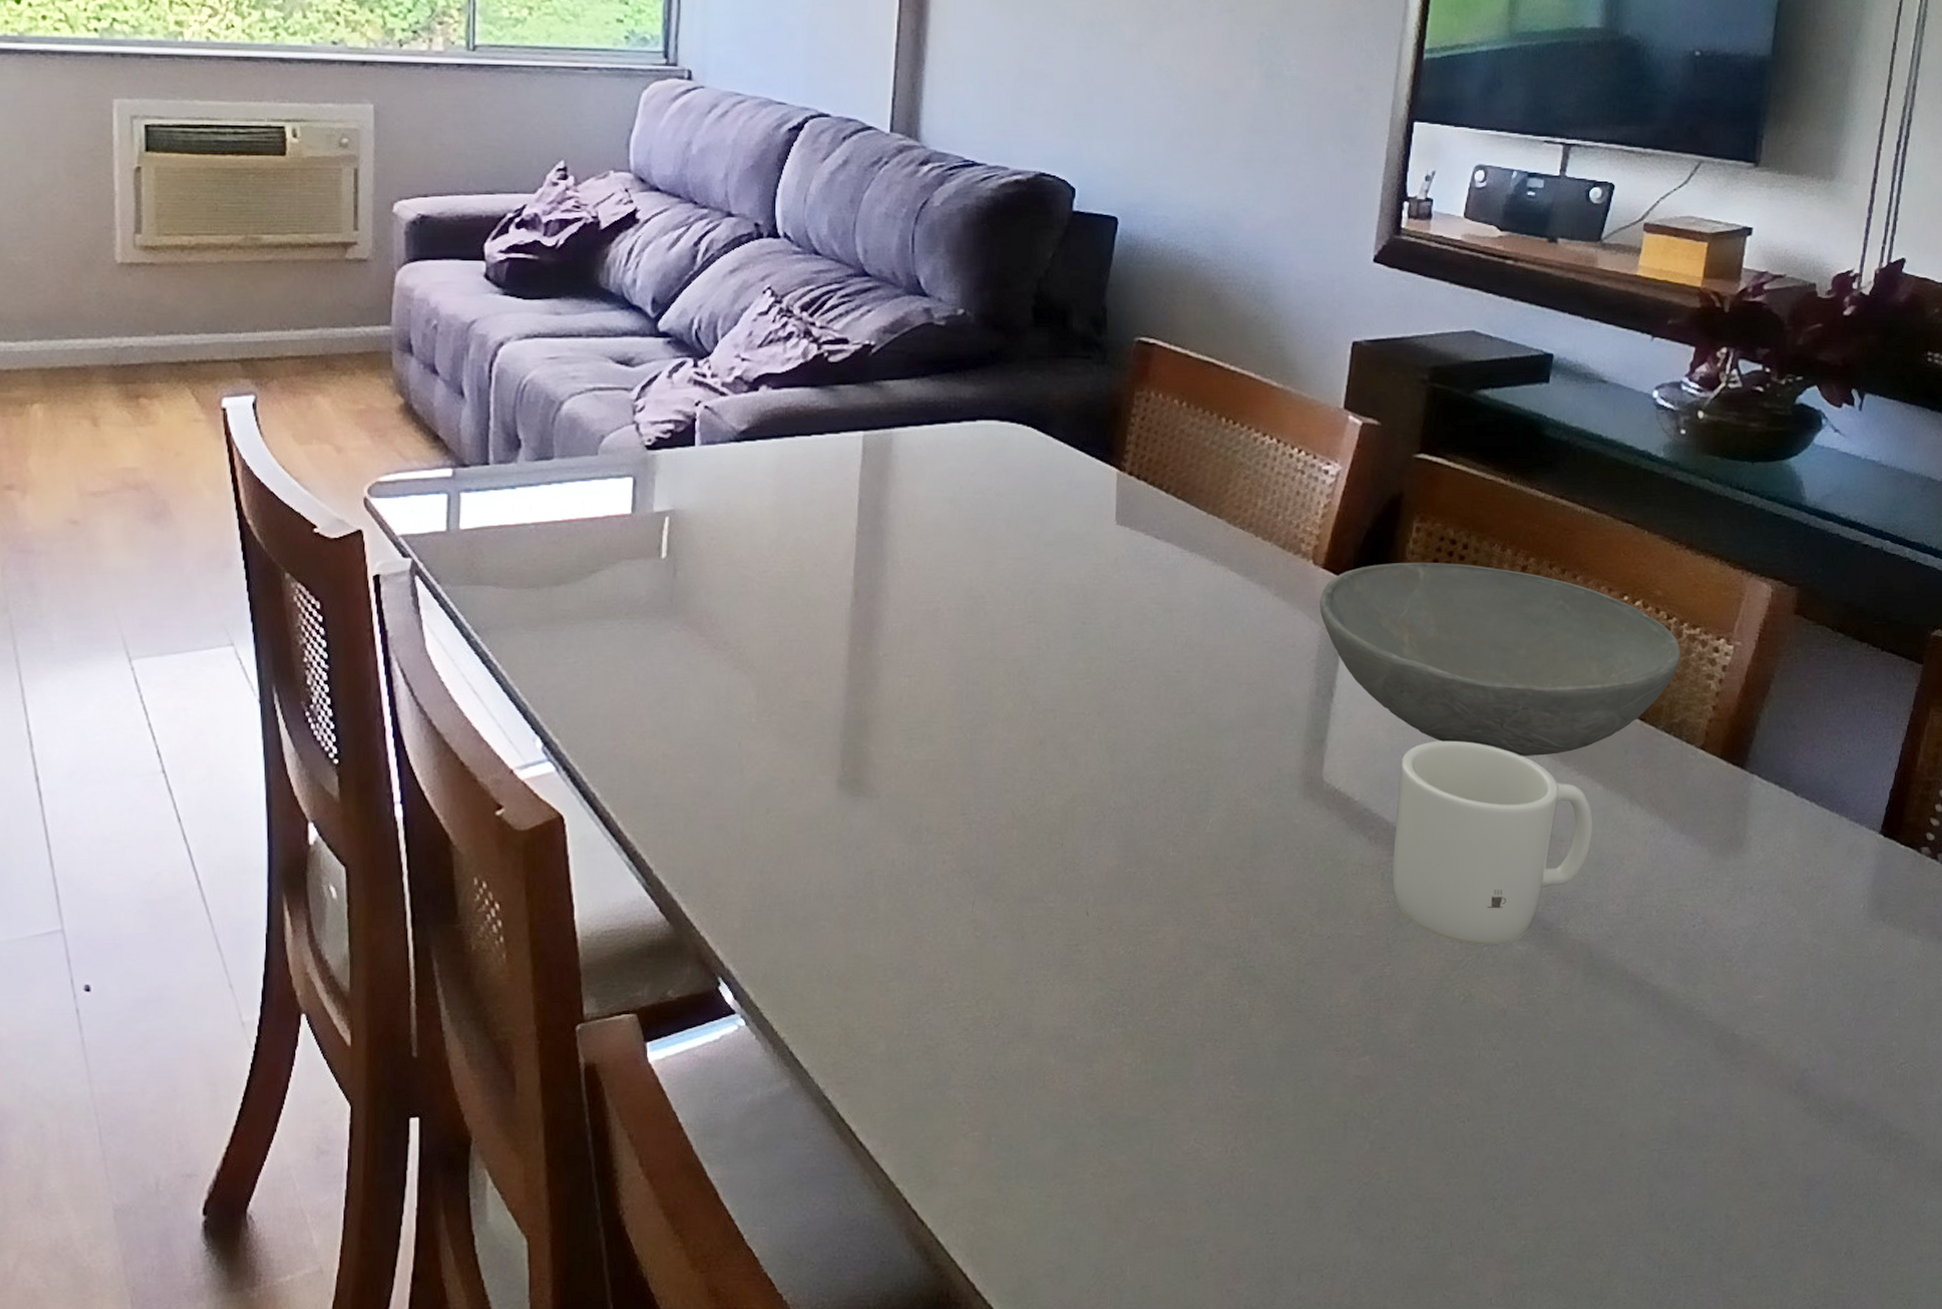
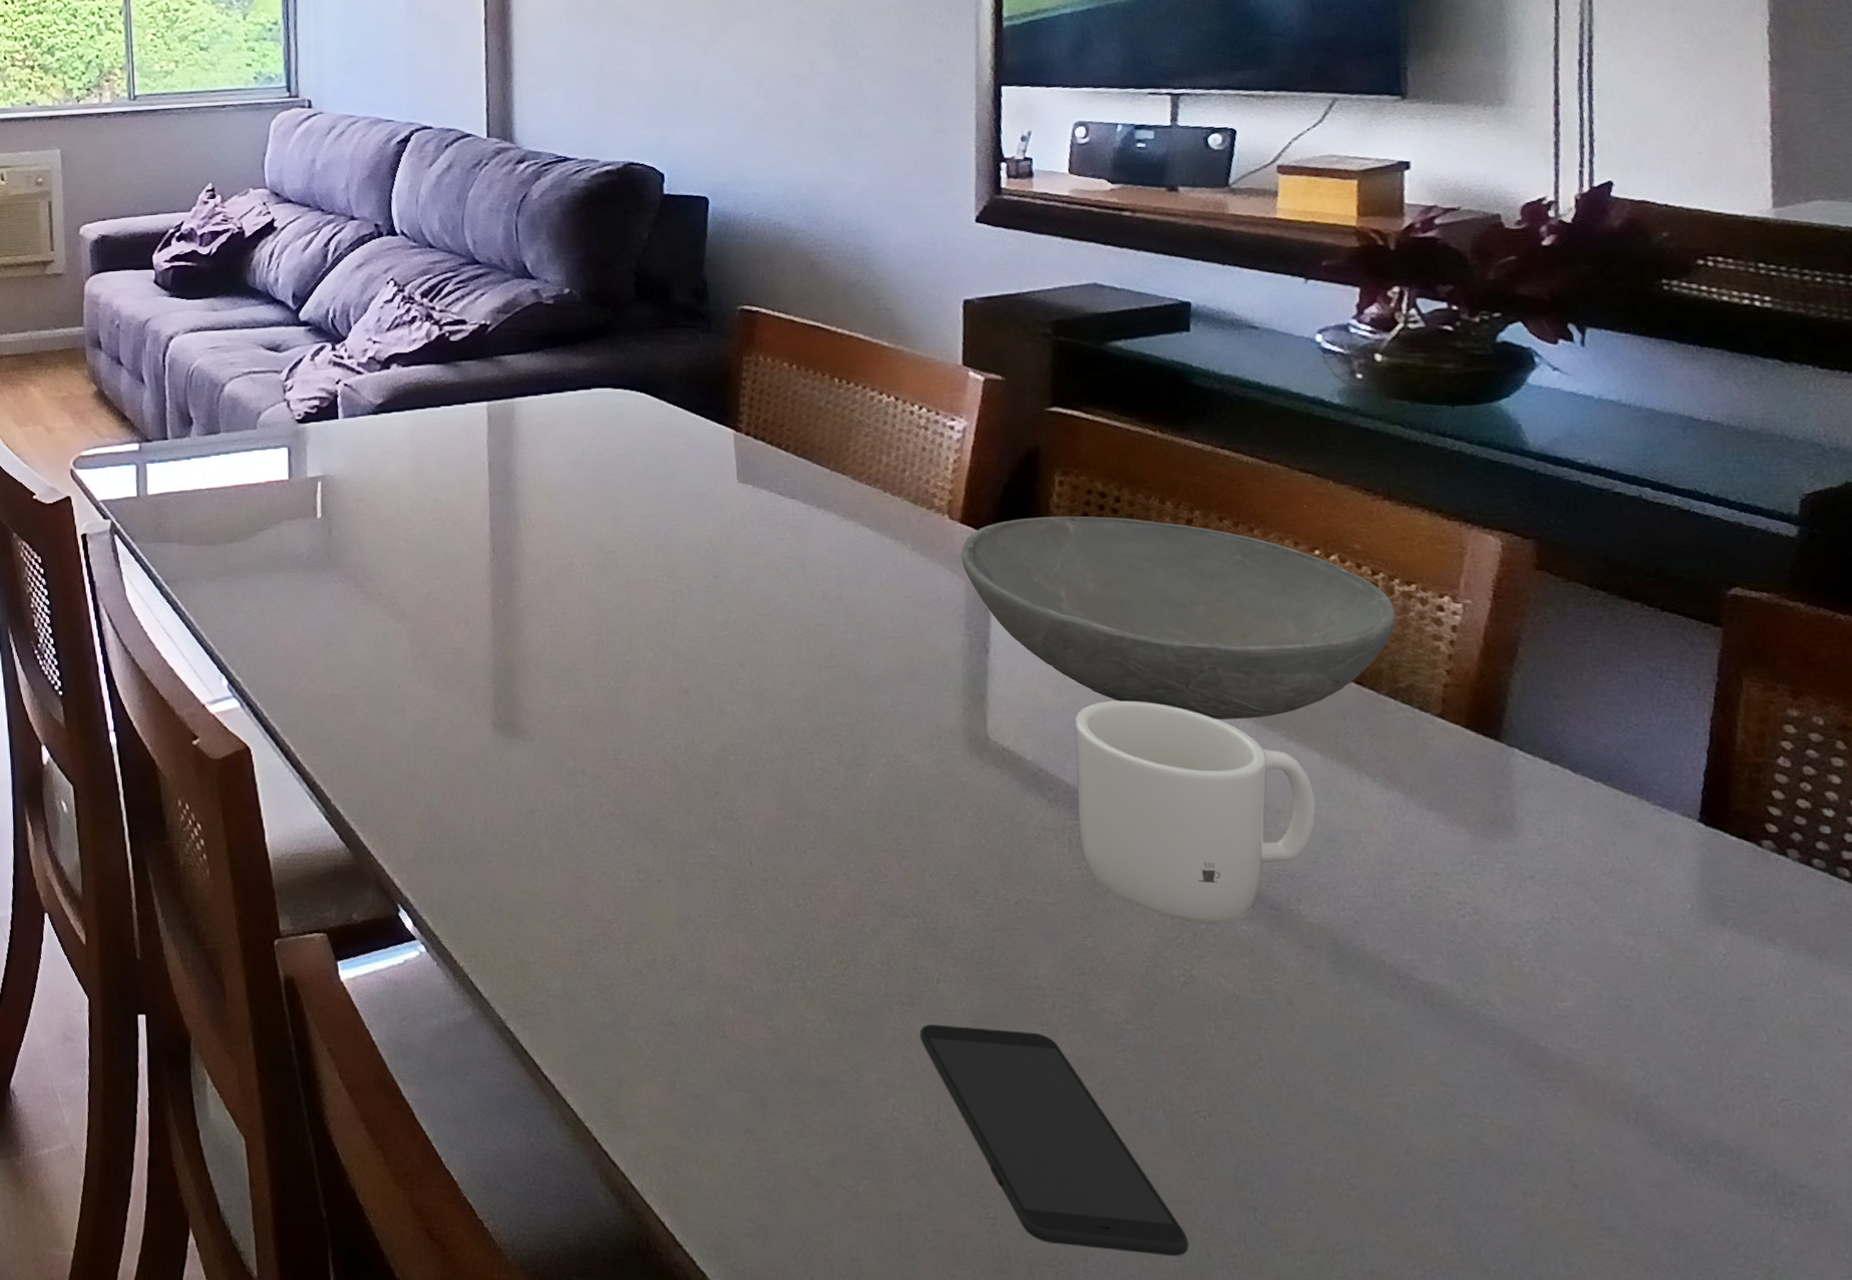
mobile phone: none [1227,1057,1436,1250] -> present [919,1025,1189,1256]

